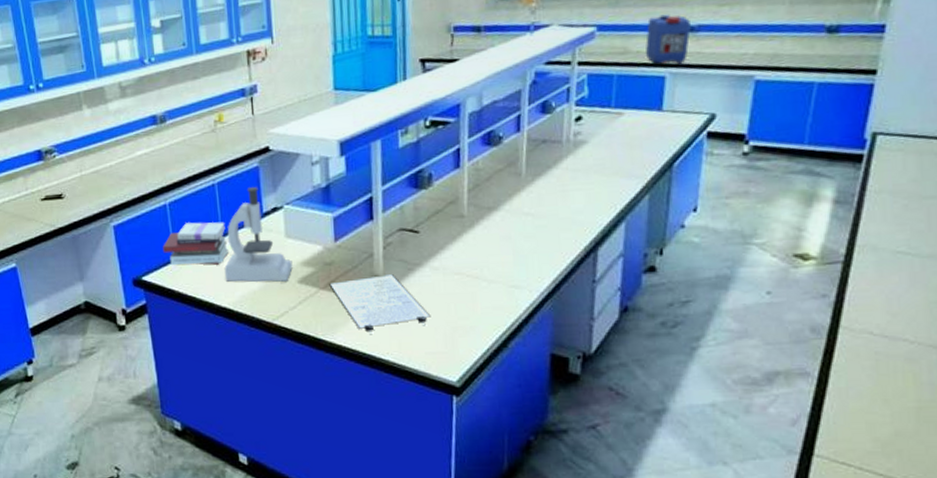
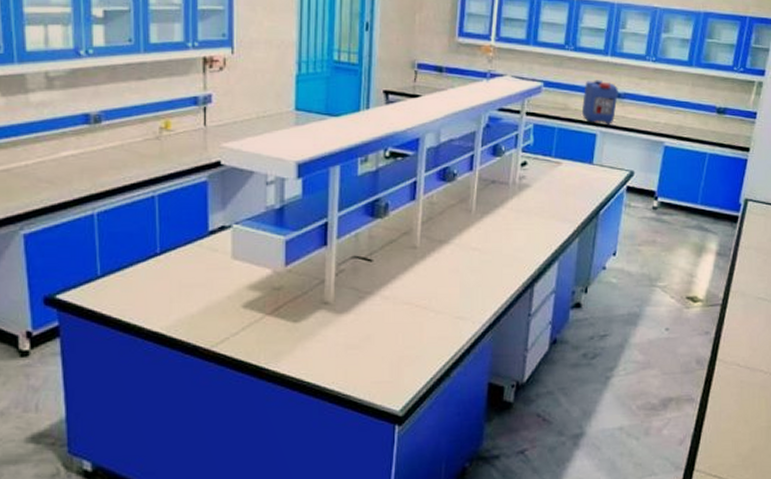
books: present [163,222,230,265] -> none [86,236,167,285]
microscope: present [224,187,293,283] -> none [159,203,238,306]
paper with binder clips: present [329,274,431,334] -> none [276,302,379,362]

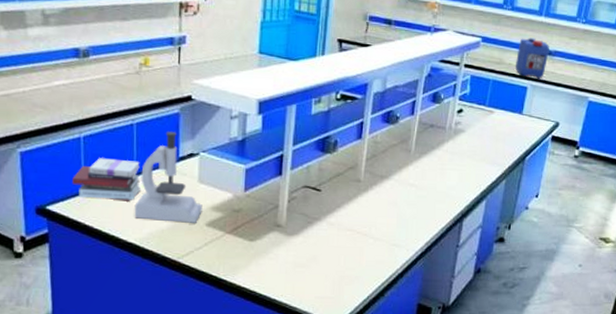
books: none [86,236,167,285] -> present [72,158,142,202]
microscope: none [159,203,238,306] -> present [134,132,203,223]

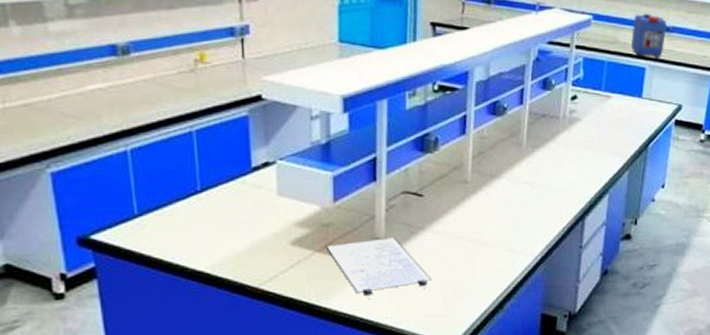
books: present [72,158,142,202] -> none [121,174,209,223]
microscope: present [134,132,203,223] -> none [201,138,285,244]
paper with binder clips: none [235,225,323,277] -> present [326,237,432,298]

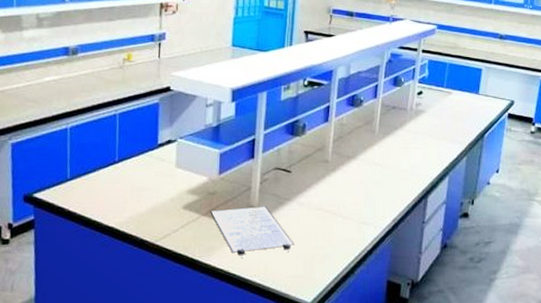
container: present [631,13,667,57] -> none [470,23,500,60]

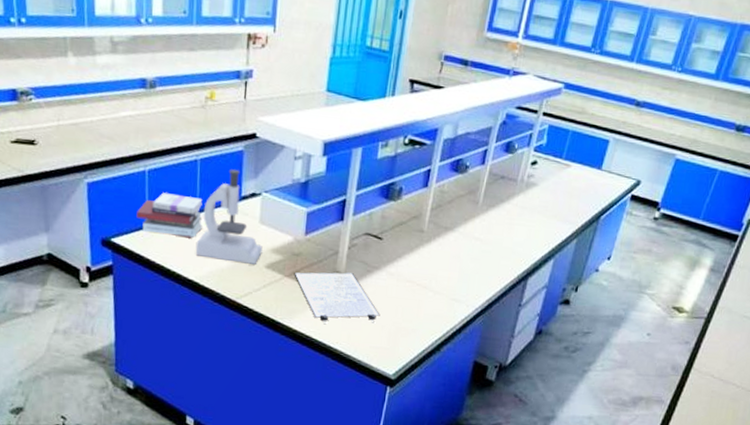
books: none [58,147,123,187] -> present [136,193,204,239]
microscope: none [115,120,180,206] -> present [195,169,263,265]

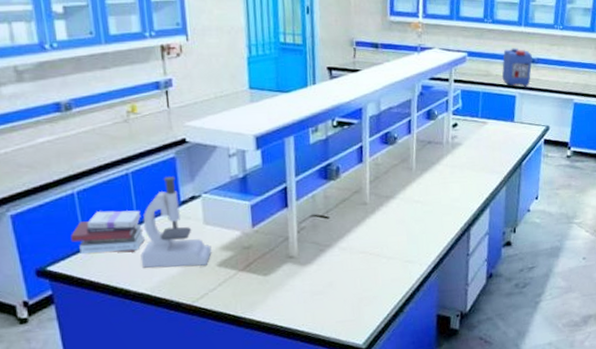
paper with binder clips: present [294,272,380,324] -> none [247,255,340,309]
container: none [598,85,638,131] -> present [502,48,532,86]

